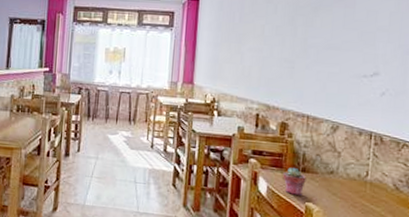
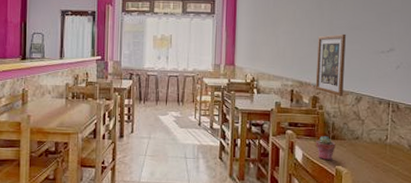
wall art: none [285,53,322,125] -> present [316,33,346,97]

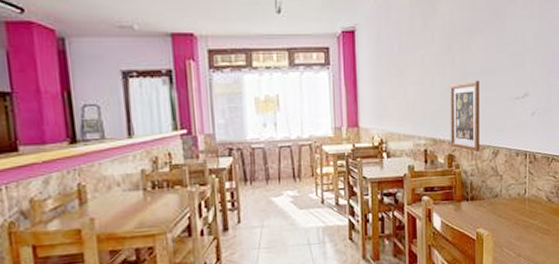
potted succulent: present [316,136,336,160] -> none [454,198,475,224]

